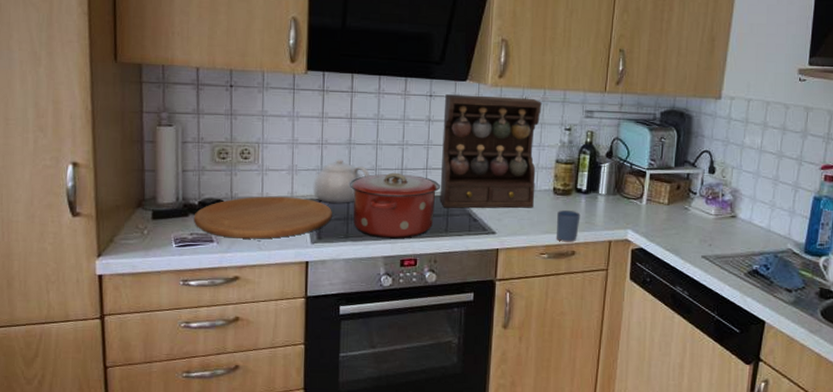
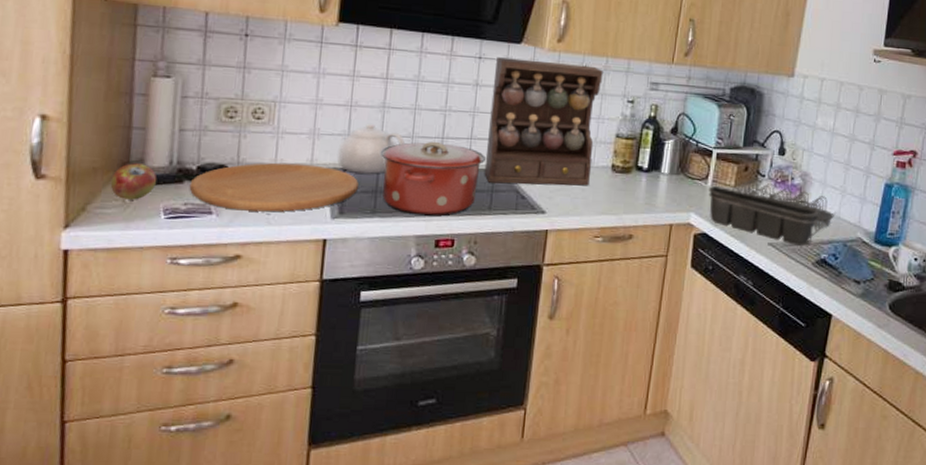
fruit: none [131,200,168,232] -> present [110,163,158,200]
mug: present [557,210,581,242] -> none [613,189,640,225]
dish rack: none [643,197,767,258] -> present [708,179,837,246]

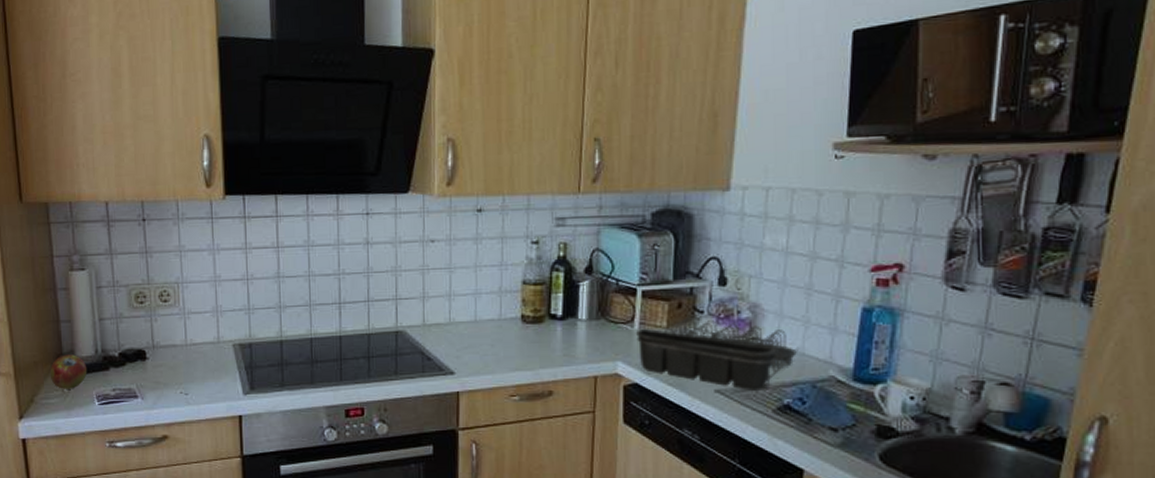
cutting board: present [189,162,358,212] -> none [115,342,264,392]
teapot: present [336,123,405,174] -> none [240,295,303,347]
casserole: present [379,141,487,216] -> none [280,307,387,385]
spice rack: present [484,57,603,186] -> none [384,207,501,346]

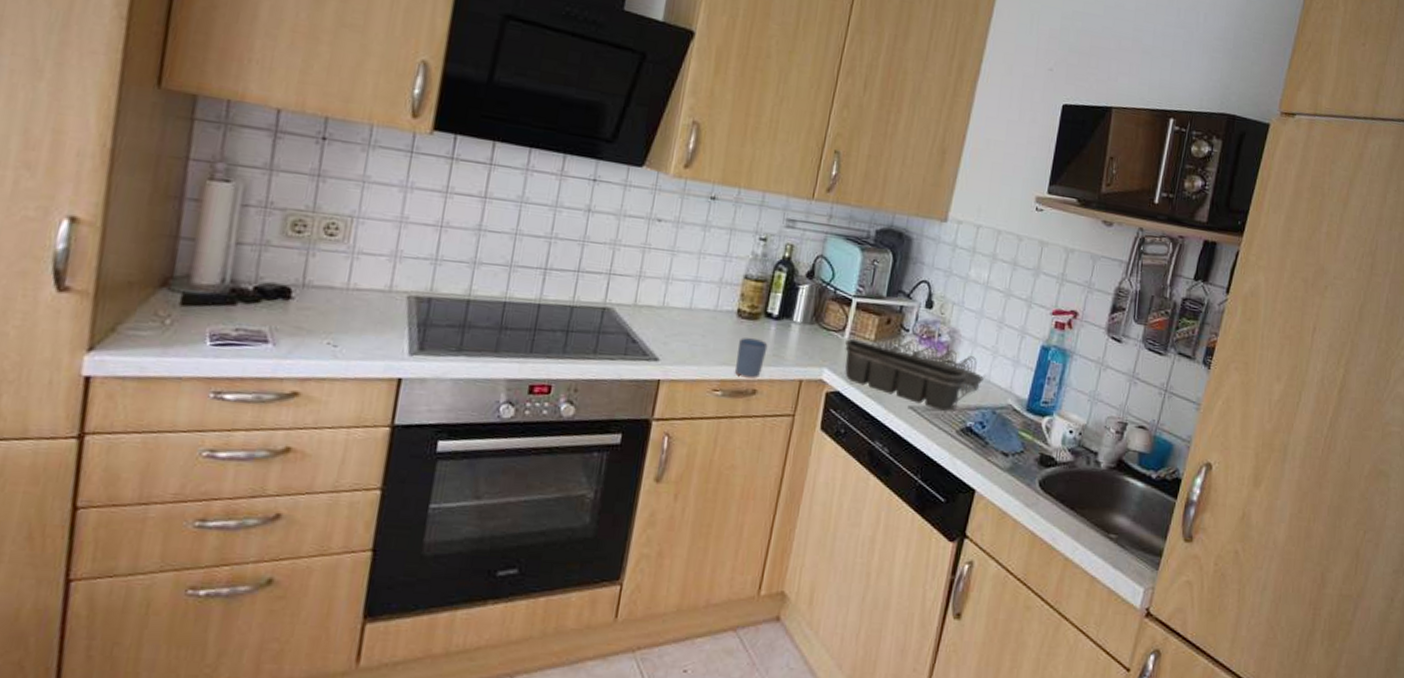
fruit: present [49,354,87,389] -> none [147,278,206,322]
mug: none [528,342,557,380] -> present [735,337,768,379]

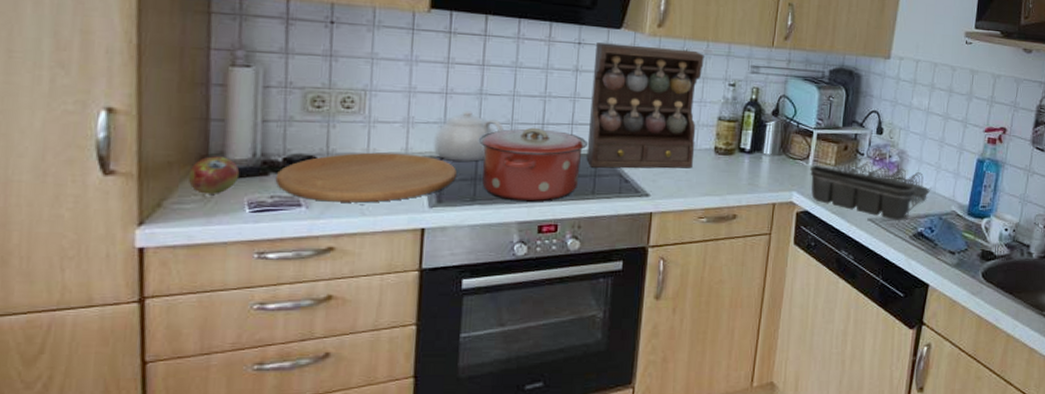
fruit: none [147,278,206,322] -> present [188,156,240,194]
cutting board: none [242,286,444,345] -> present [275,152,457,203]
teapot: none [420,247,501,306] -> present [433,110,504,162]
casserole: none [471,271,595,358] -> present [478,127,589,202]
spice rack: none [591,180,734,332] -> present [586,42,704,169]
mug: present [735,337,768,379] -> none [717,171,743,205]

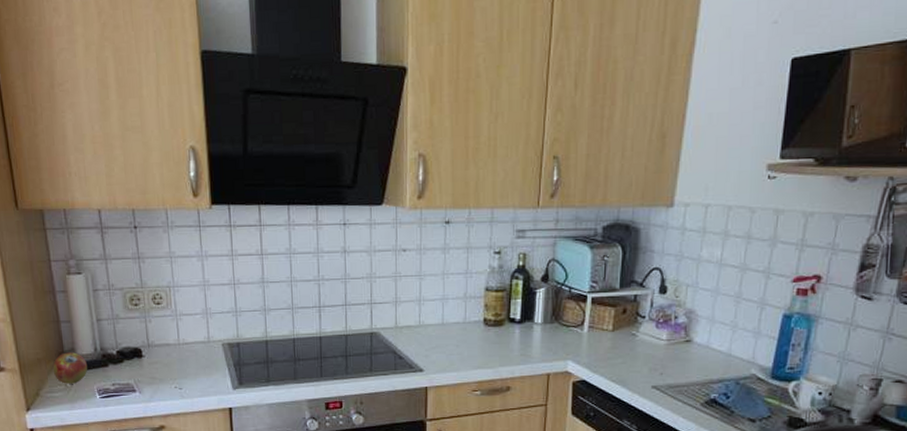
cutting board: present [275,152,457,203] -> none [113,342,251,387]
teapot: present [433,110,504,162] -> none [229,299,286,346]
casserole: present [478,127,589,202] -> none [265,310,362,381]
spice rack: present [586,42,704,169] -> none [360,220,467,346]
dish rack: present [809,158,932,220] -> none [584,322,727,387]

